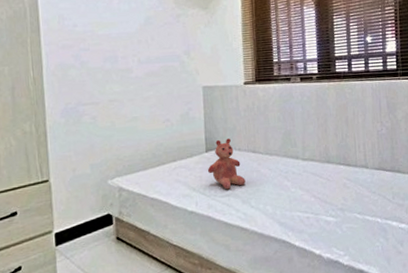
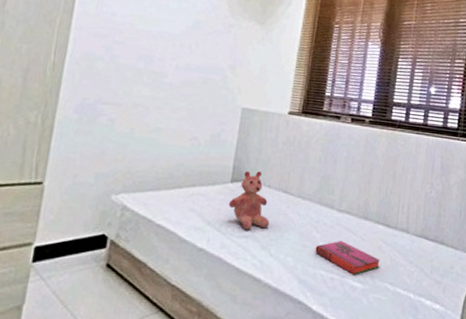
hardback book: none [289,185,347,212] -> present [315,241,380,275]

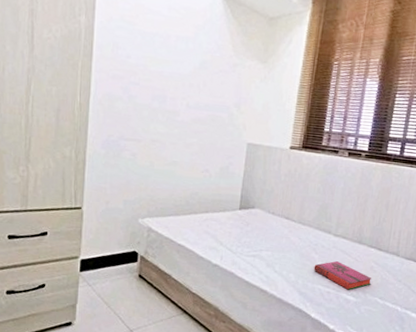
teddy bear: present [228,170,269,230] -> none [237,199,274,250]

